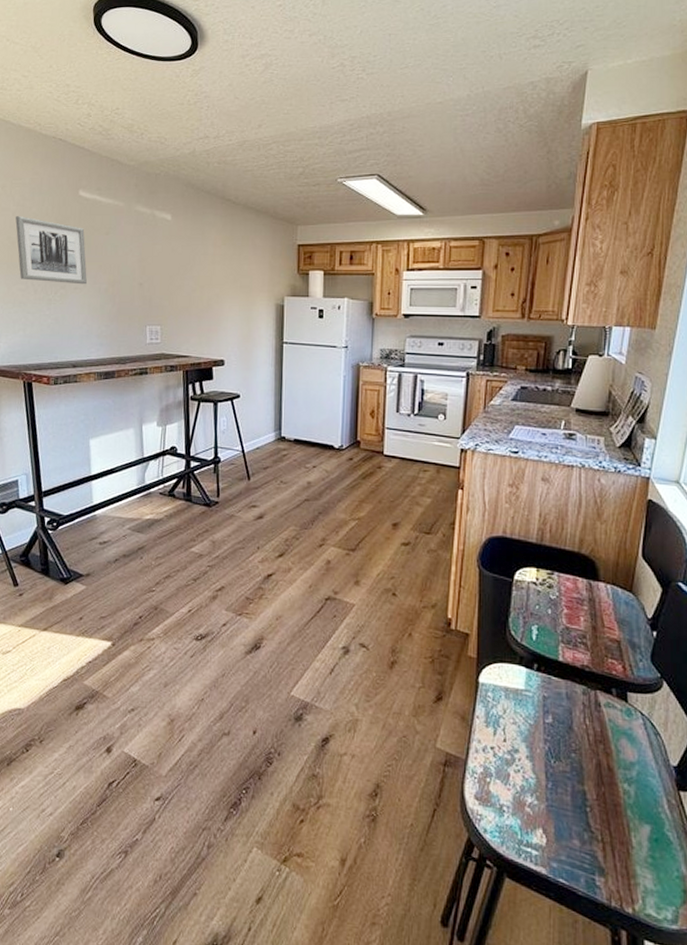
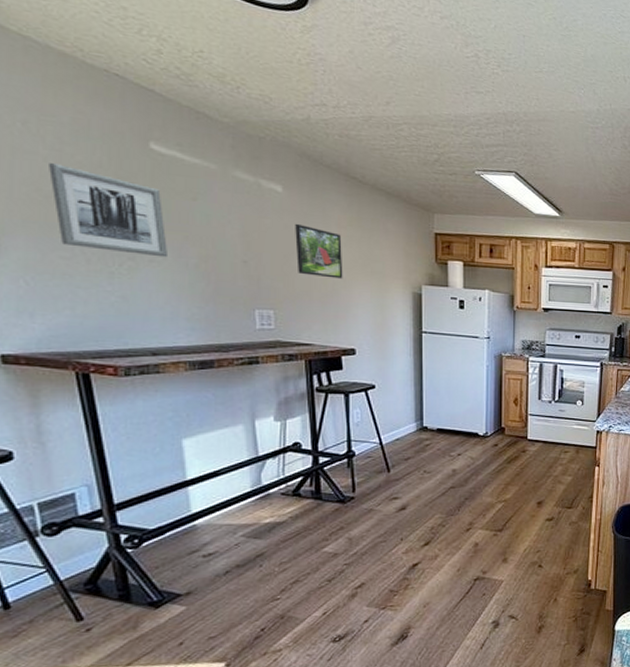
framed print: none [179,247,217,295] -> present [295,223,343,279]

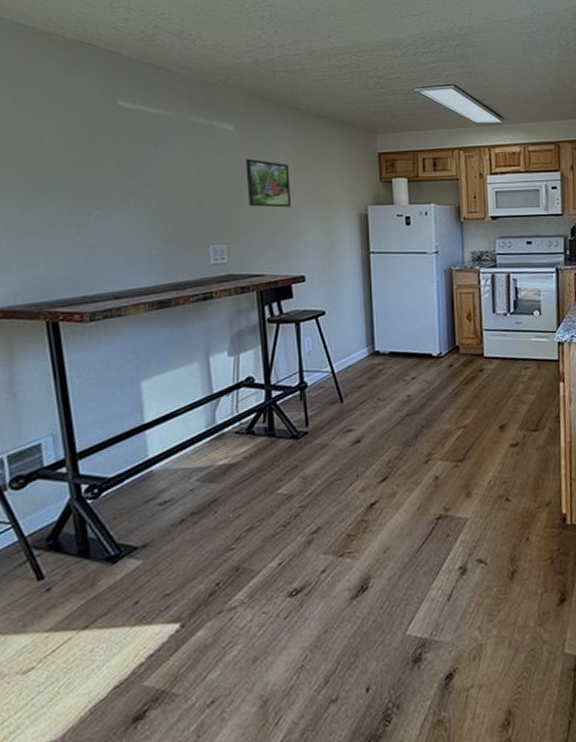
wall art: present [49,163,167,258] -> none [31,129,131,204]

